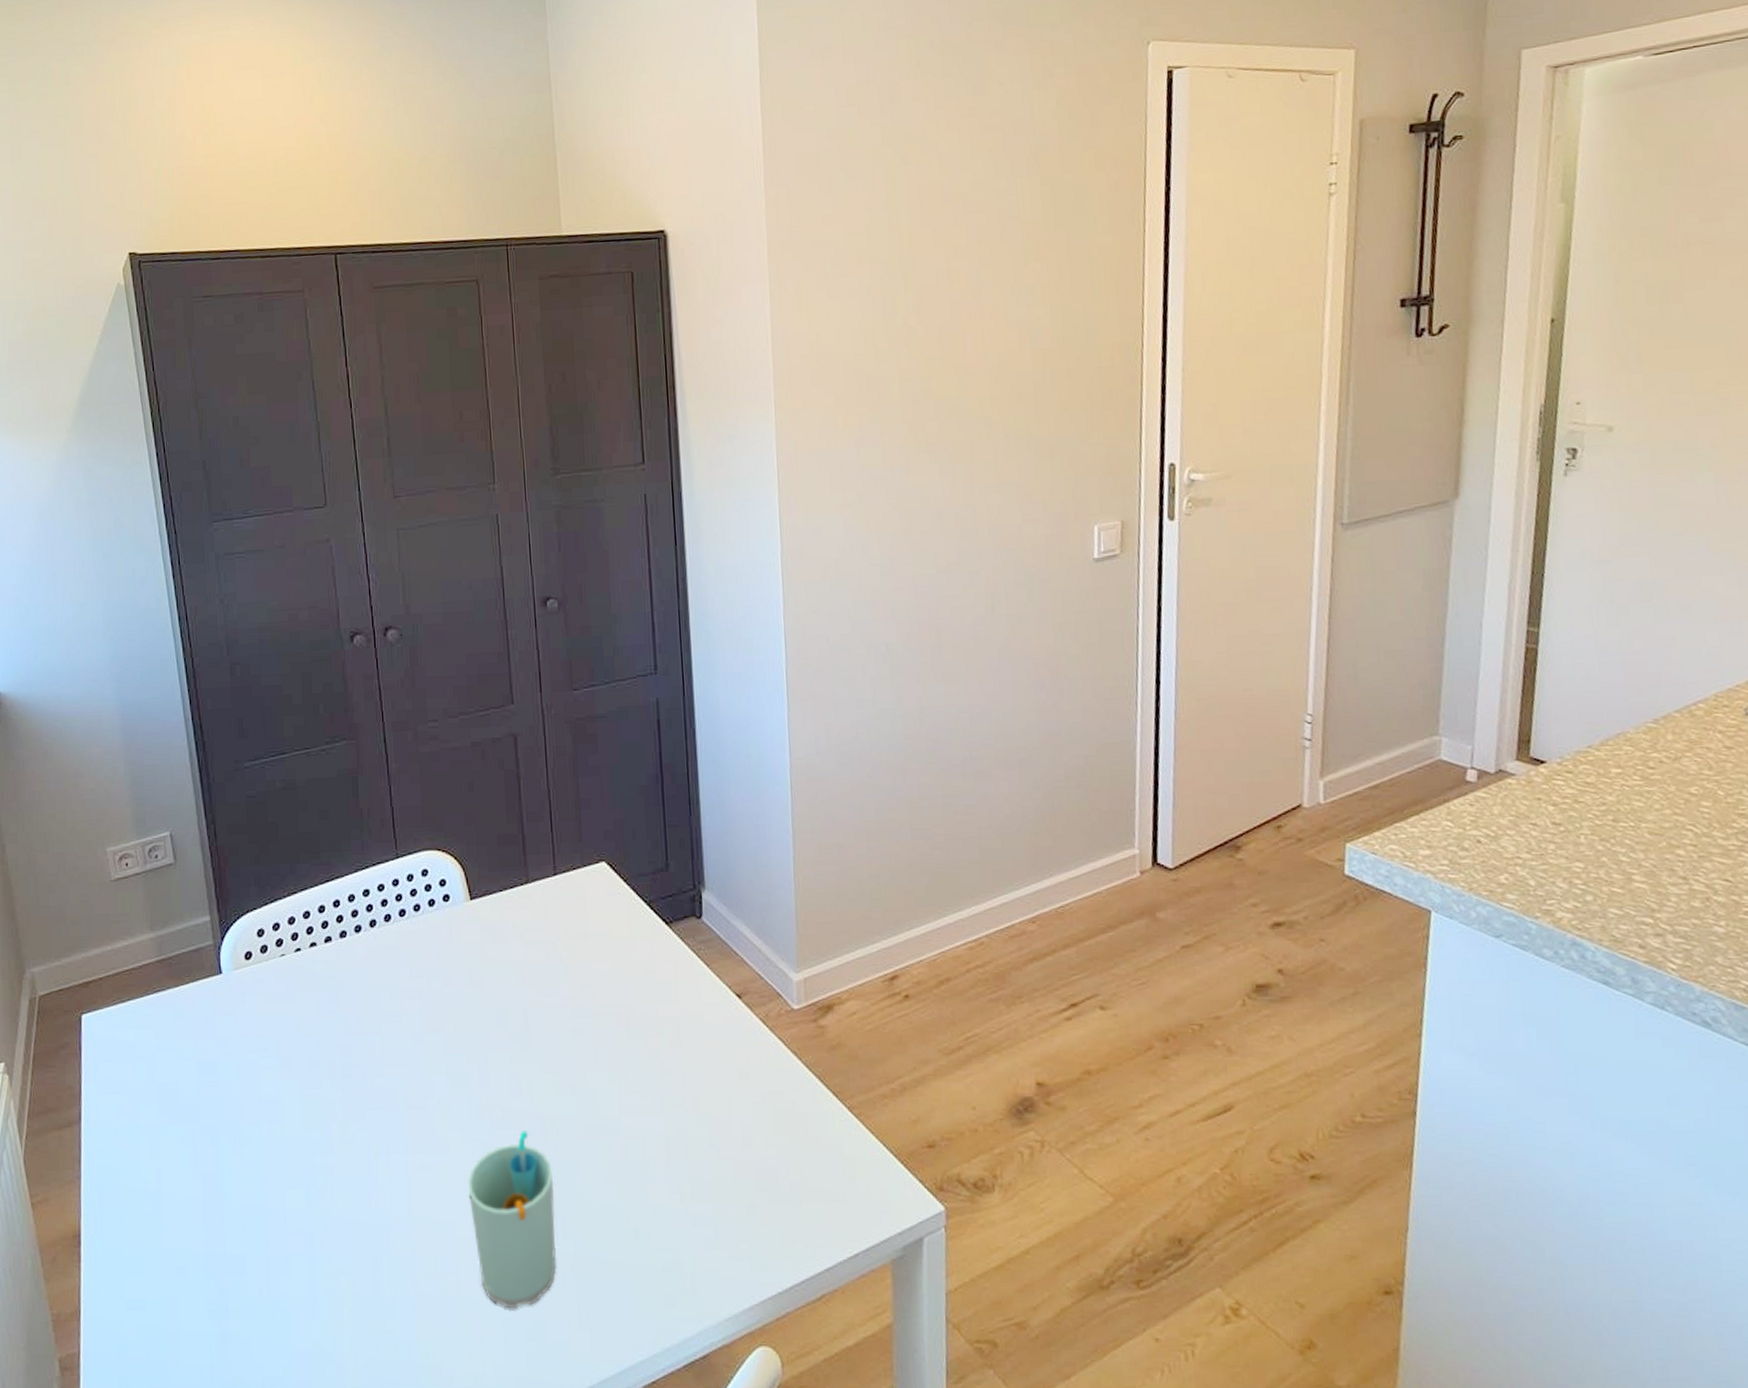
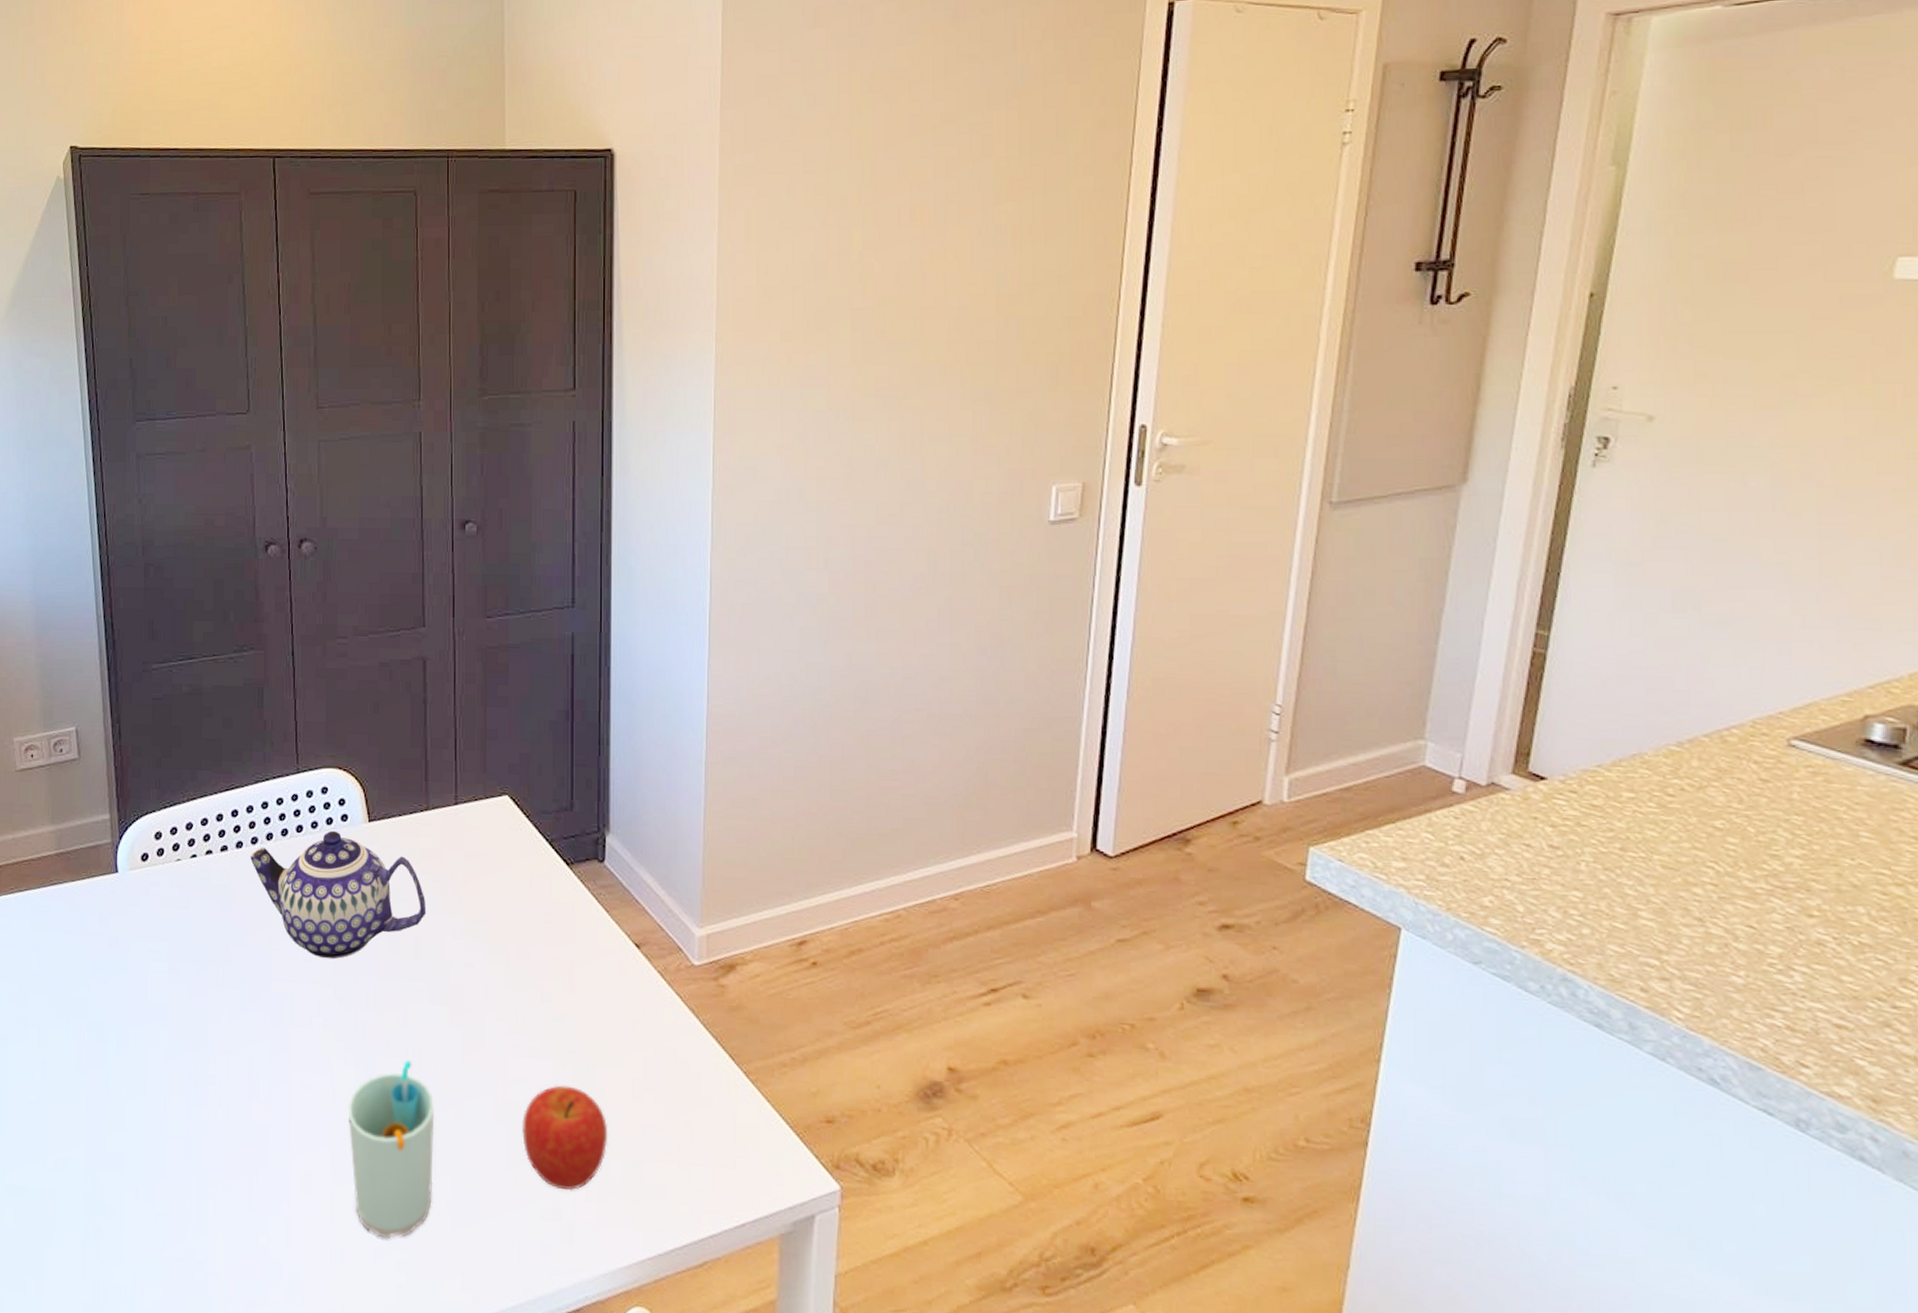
teapot: none [355,911,532,1039] -> present [250,830,426,960]
fruit: none [639,1139,722,1241] -> present [522,1085,608,1191]

